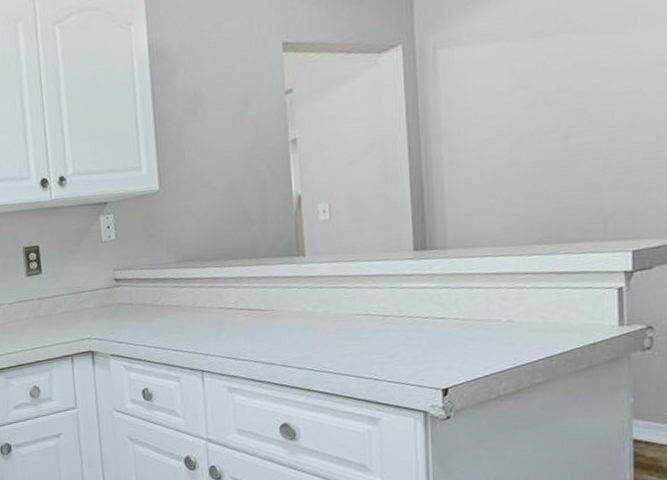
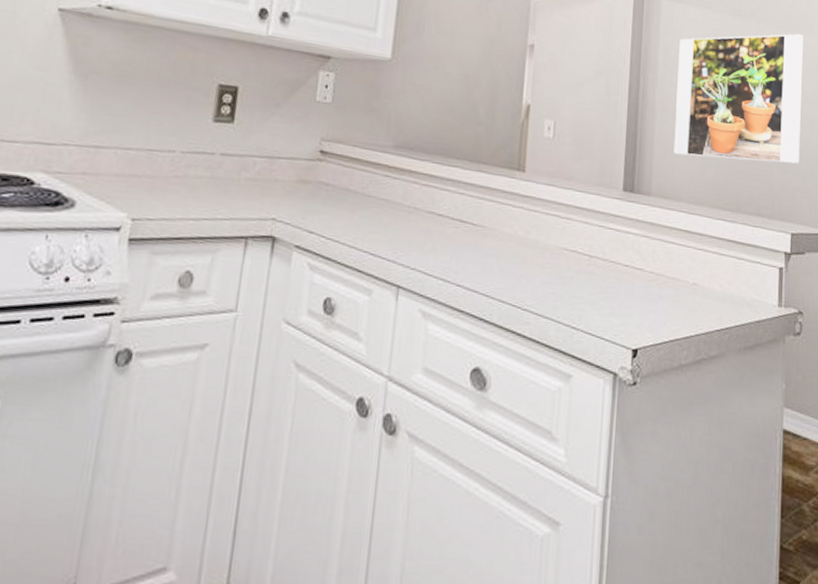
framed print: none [465,31,640,203] -> present [673,34,804,164]

